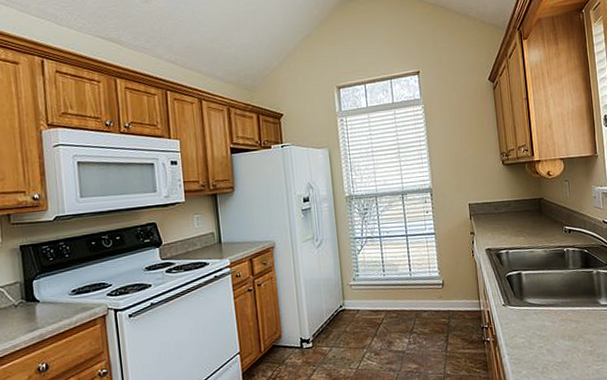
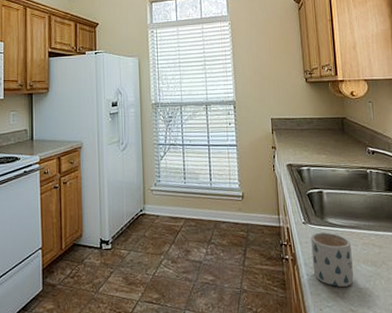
mug: none [511,312,553,363] -> present [311,232,354,287]

